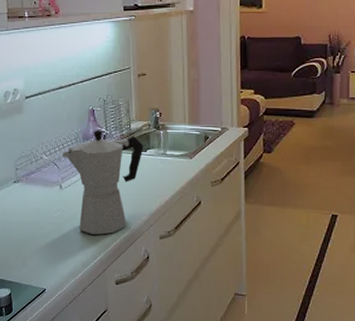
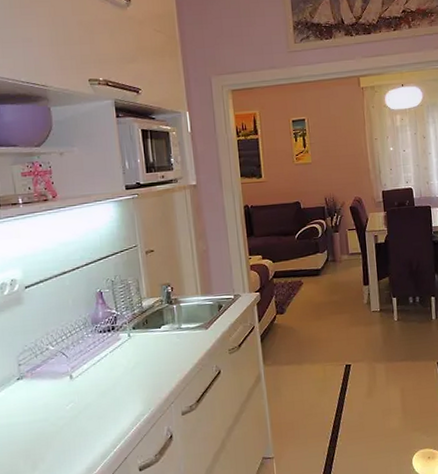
moka pot: present [62,130,144,235] -> none [70,312,158,423]

